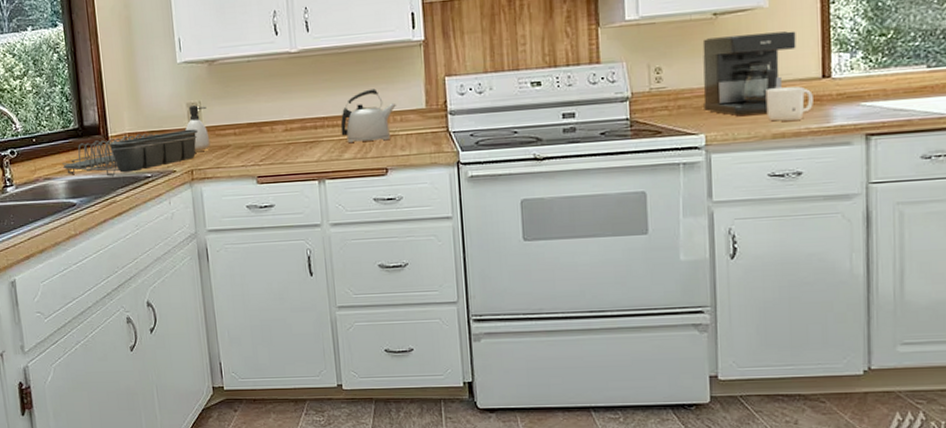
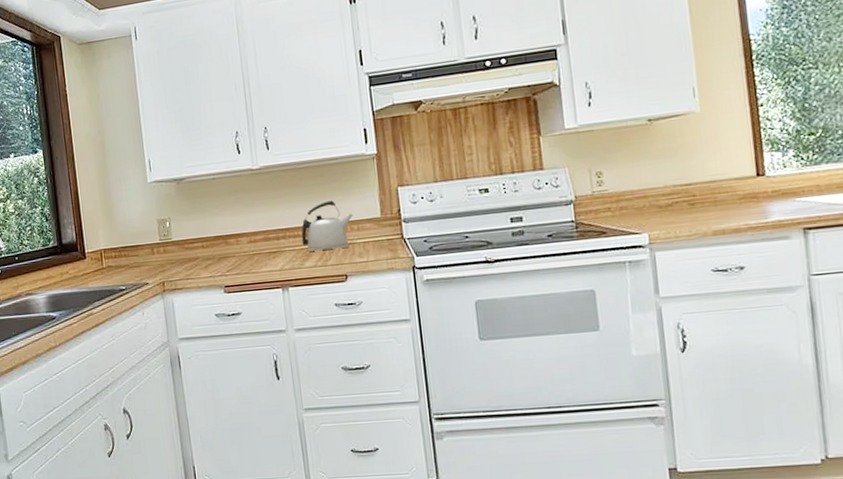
dish rack: present [62,128,199,177] -> none [43,243,169,290]
soap dispenser: present [185,105,210,153] -> none [156,221,180,266]
coffee maker: present [702,31,796,117] -> none [639,133,730,216]
mug: present [765,86,813,122] -> none [703,185,750,219]

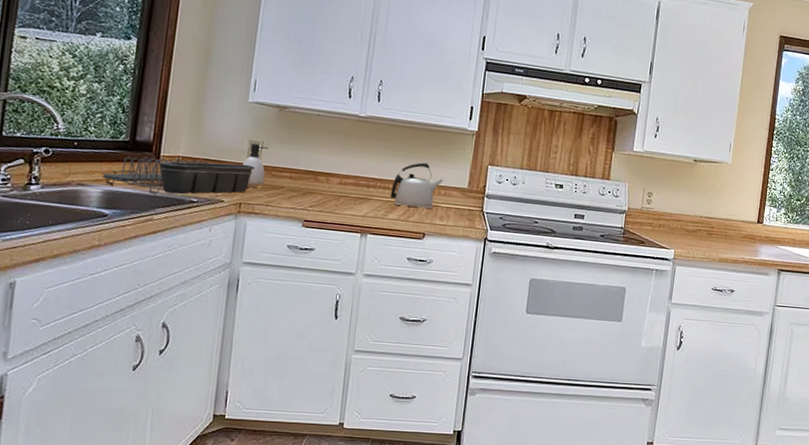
dish rack: none [43,243,169,290] -> present [102,156,255,195]
soap dispenser: none [156,221,180,266] -> present [242,143,269,188]

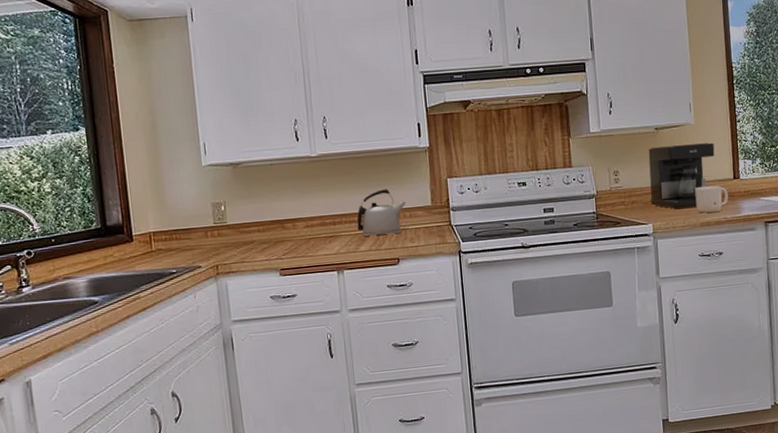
dish rack: present [102,156,255,195] -> none [83,226,224,274]
soap dispenser: present [242,143,269,188] -> none [210,205,235,249]
coffee maker: none [677,177,746,242] -> present [648,142,715,210]
mug: none [718,224,750,251] -> present [694,185,728,213]

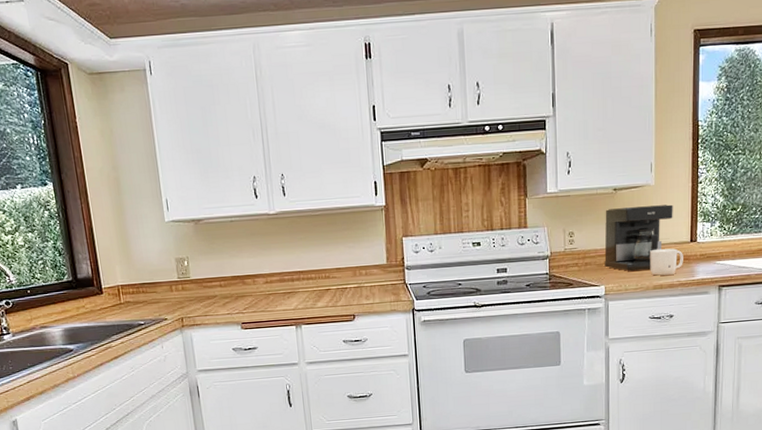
kettle: present [357,189,406,237] -> none [314,247,362,294]

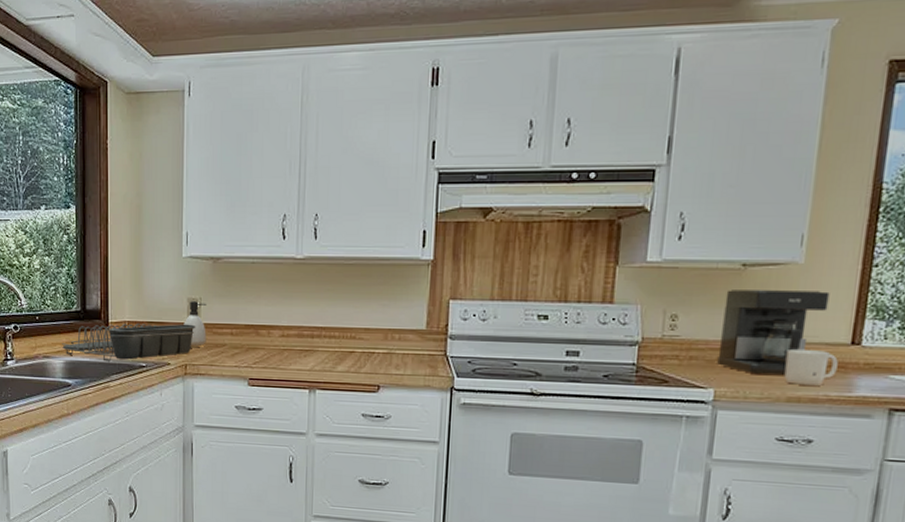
dish rack: none [58,281,187,324] -> present [62,322,196,362]
soap dispenser: none [175,260,198,302] -> present [184,301,207,348]

